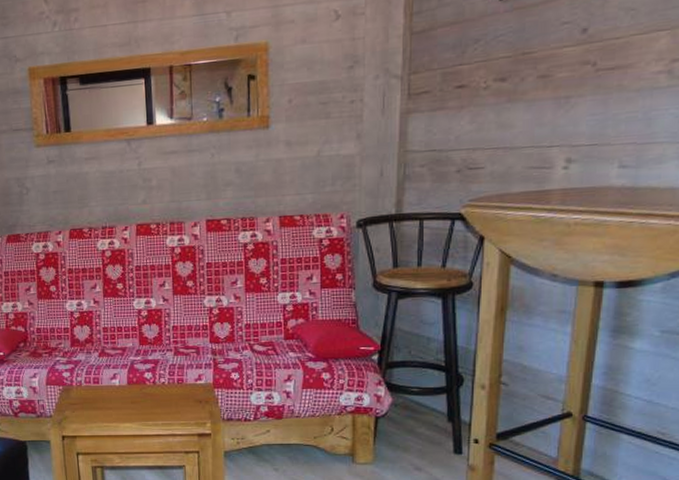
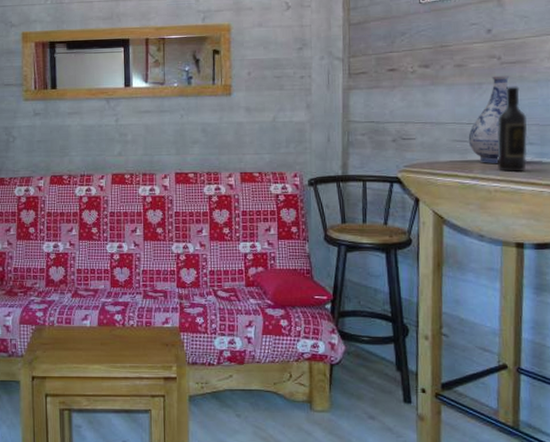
vase: none [547,85,621,193] -> present [468,75,529,163]
wine bottle: none [581,97,623,202] -> present [497,86,528,173]

